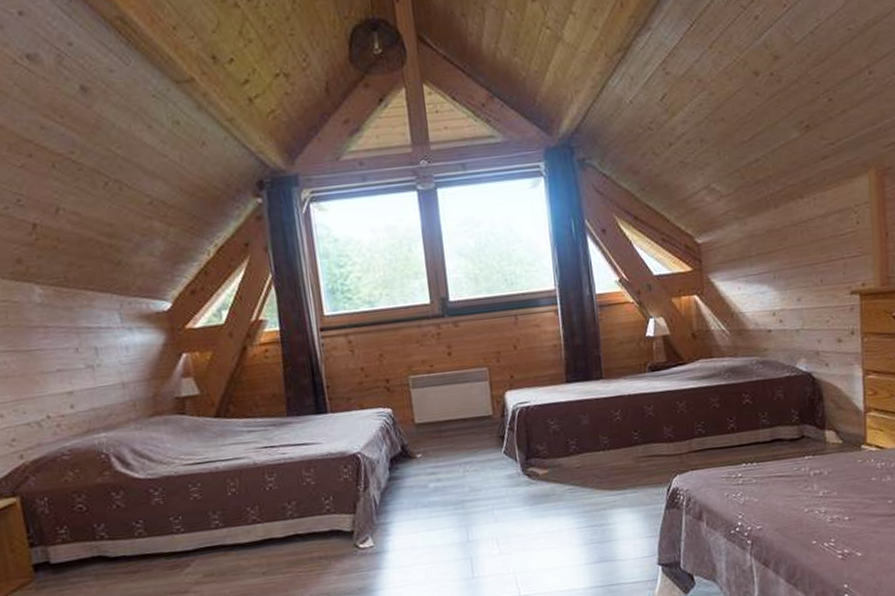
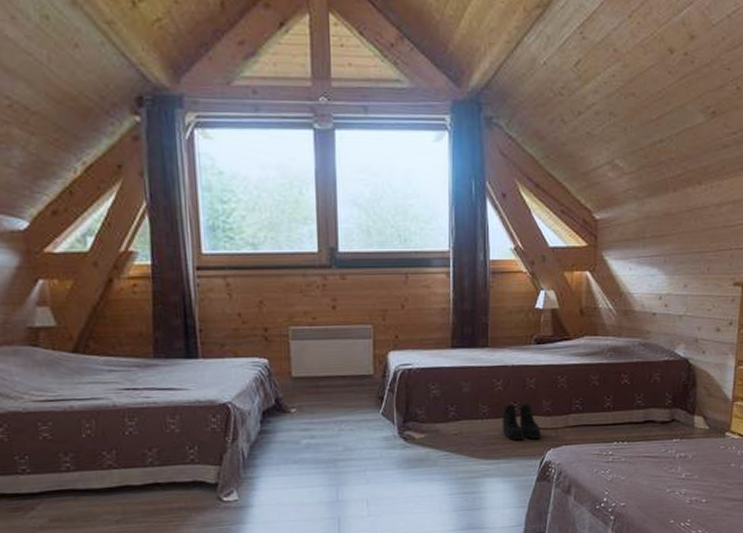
boots: none [623,432,666,470] -> present [502,404,541,440]

